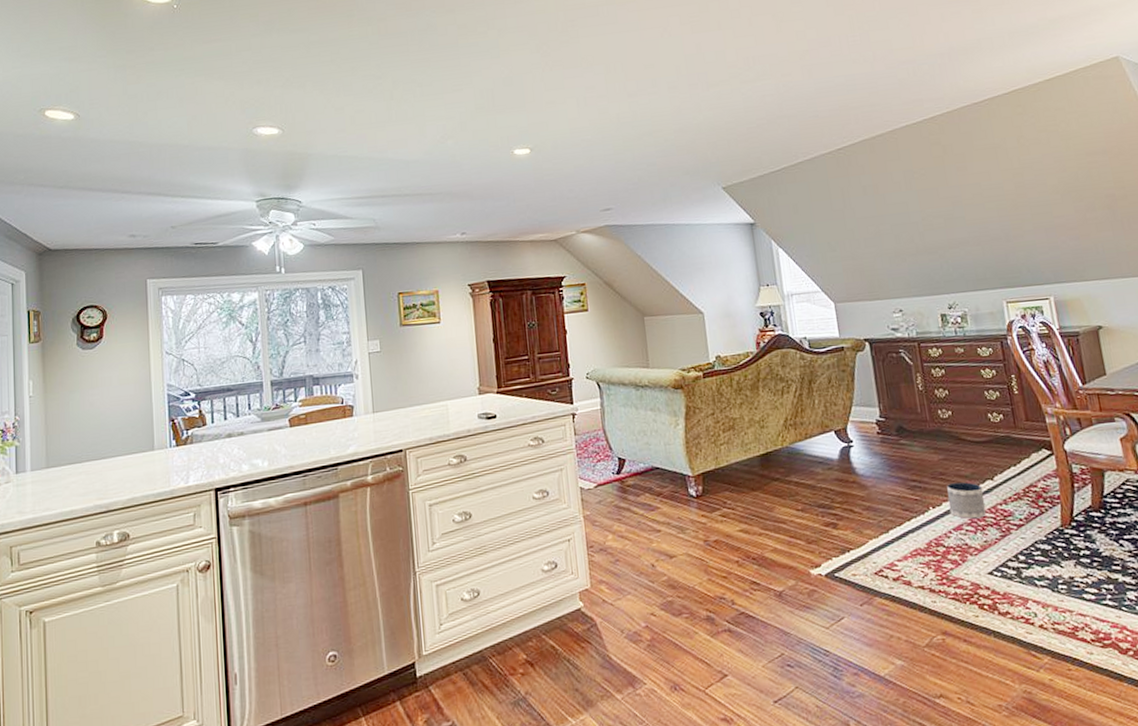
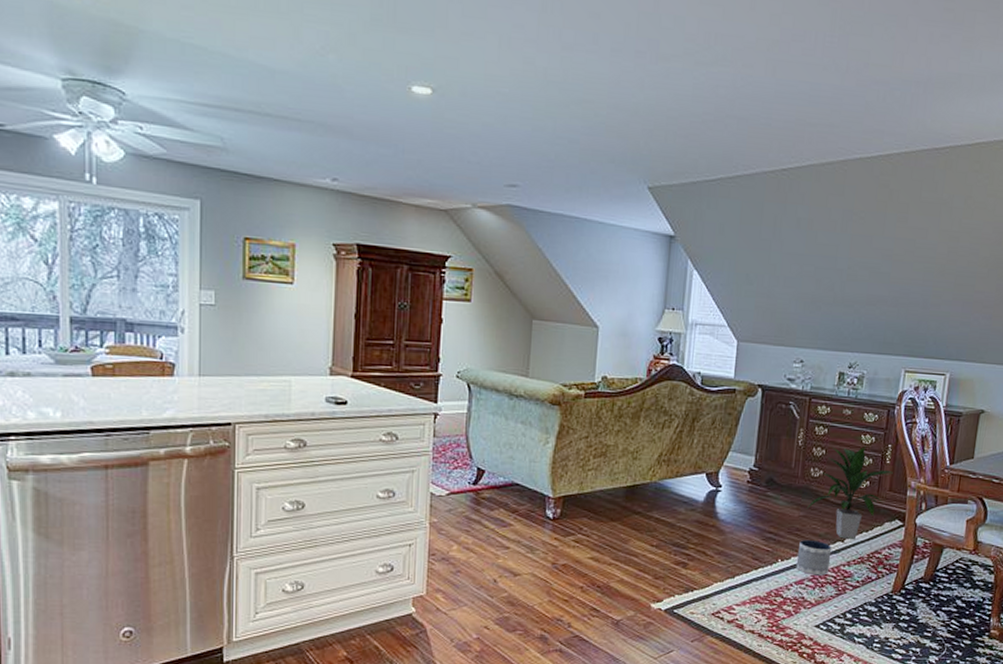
indoor plant: none [945,381,1025,477] -> present [807,446,893,539]

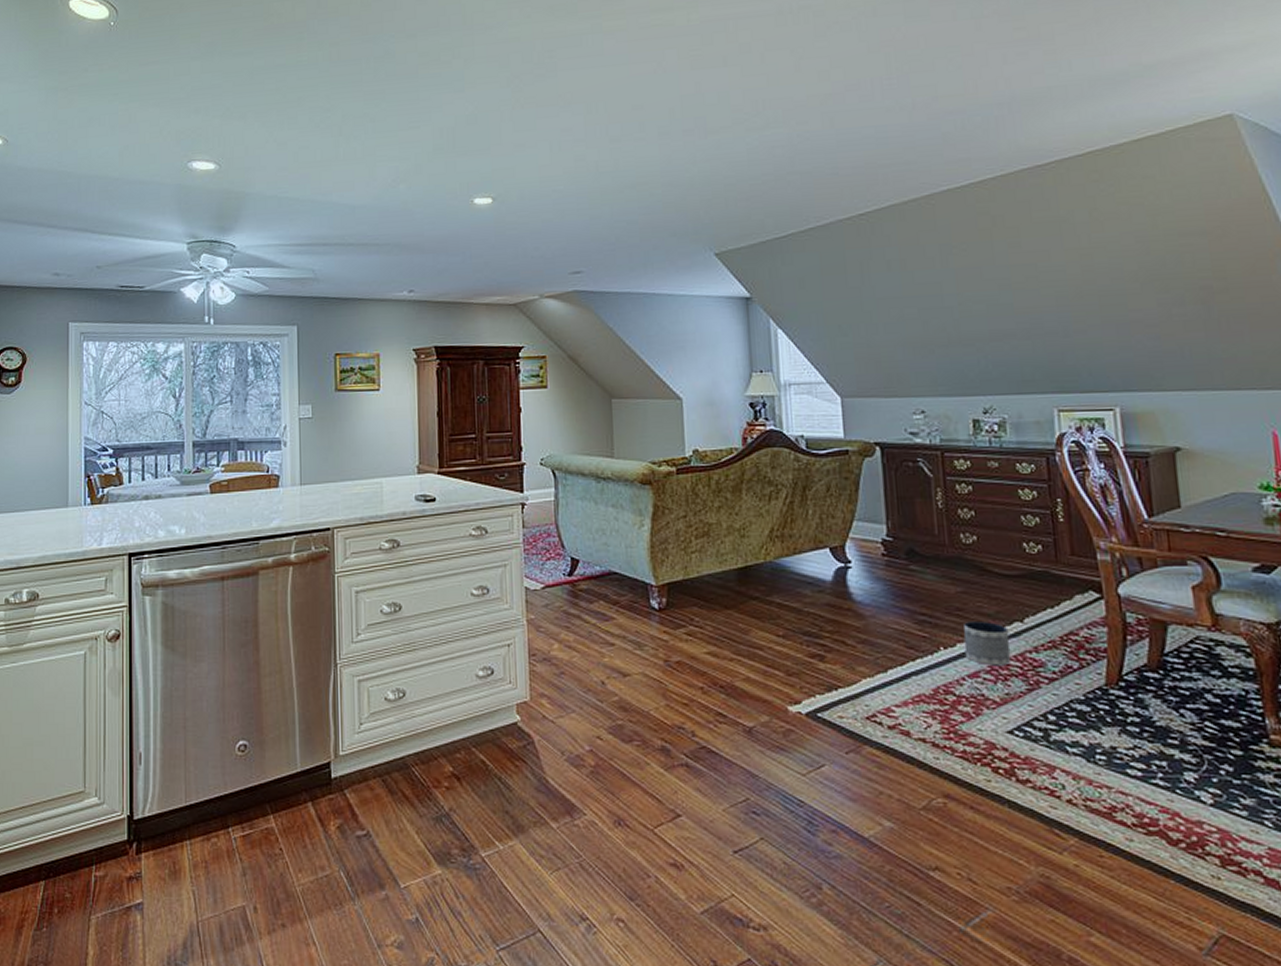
indoor plant: present [807,446,893,539] -> none [965,503,1071,618]

